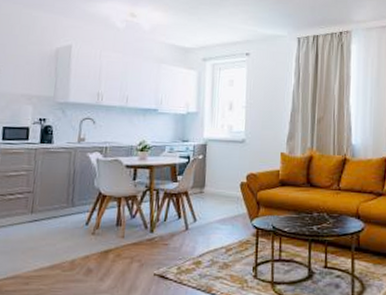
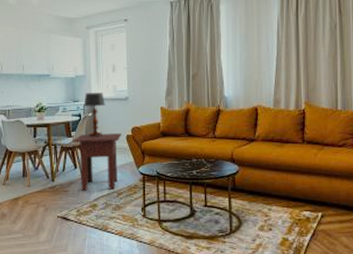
side table: none [178,179,236,245] -> present [73,133,122,191]
table lamp: none [193,132,219,183] -> present [83,93,105,137]

